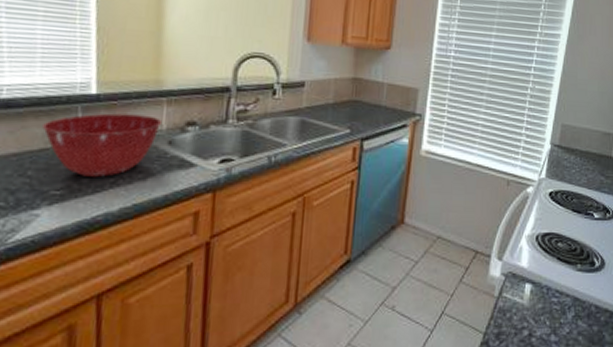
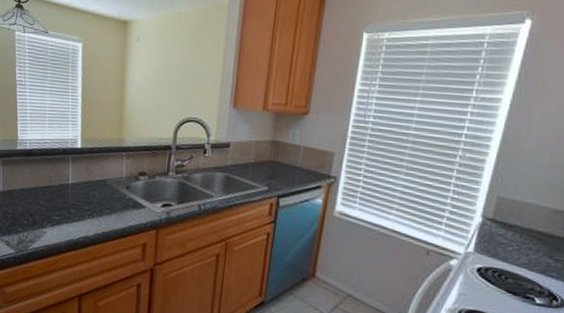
mixing bowl: present [43,113,161,177] -> none [49,163,122,210]

